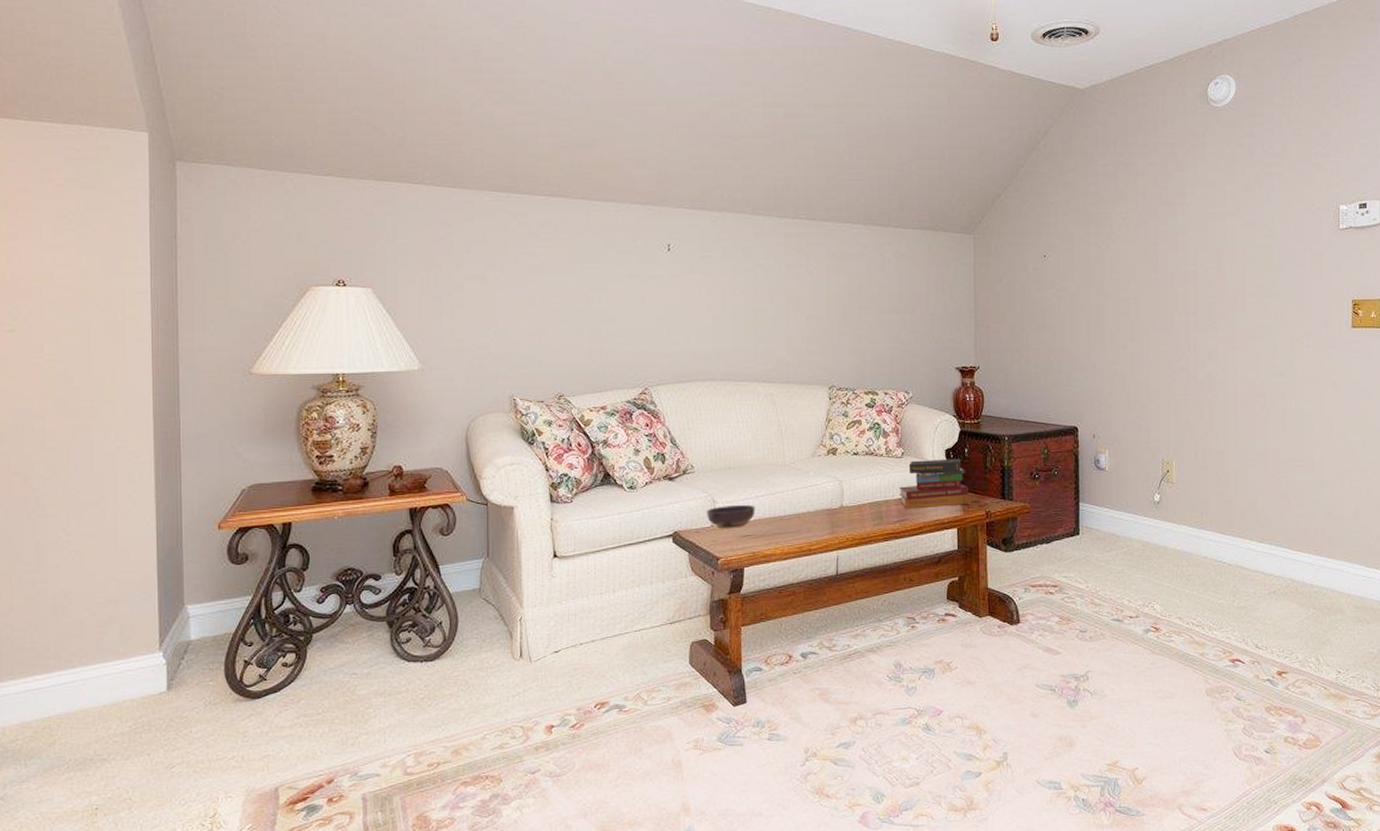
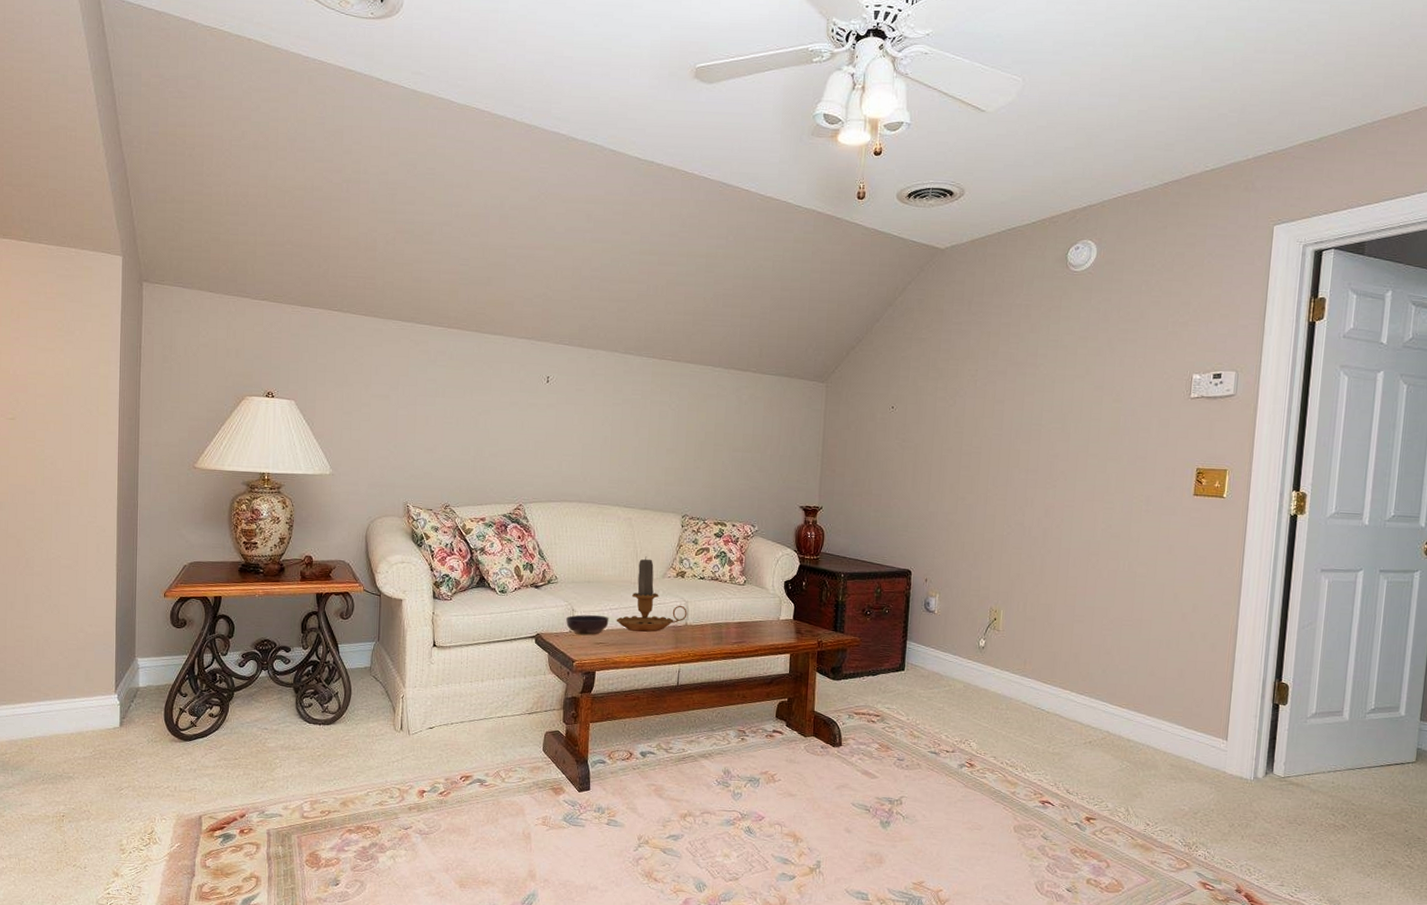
candle: none [763,435,842,520] -> present [616,556,687,633]
books: present [898,458,968,509] -> none [739,589,803,634]

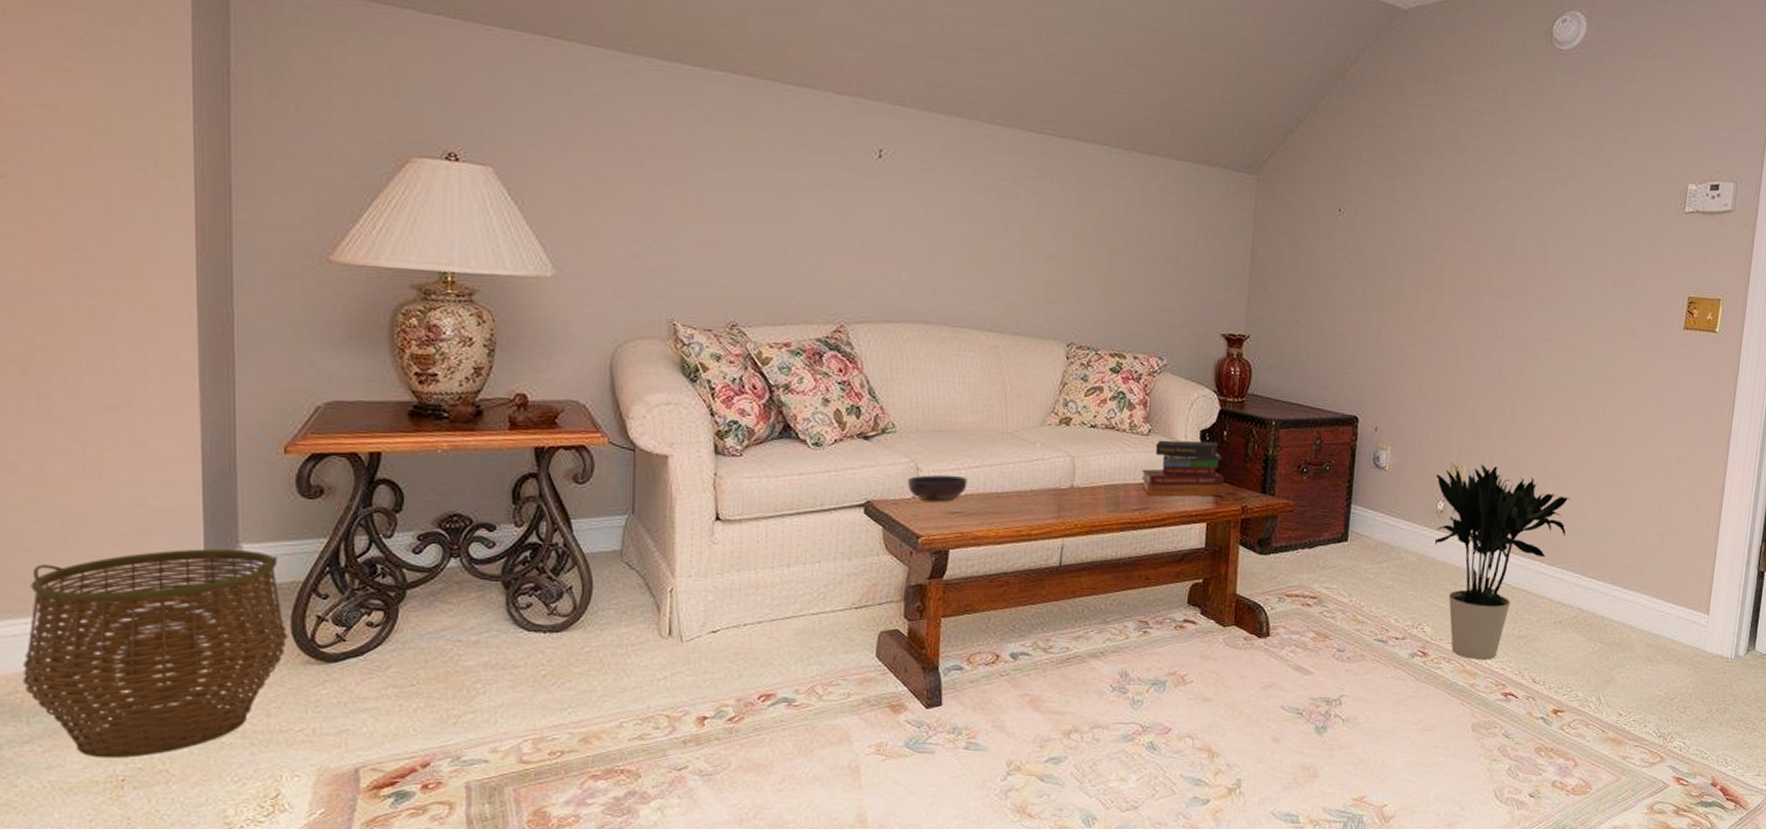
basket: none [10,661,162,801] -> present [22,549,288,758]
candle: present [616,556,687,633] -> none [977,397,1074,498]
books: none [739,589,803,634] -> present [1141,440,1224,497]
potted plant: none [977,609,1096,772] -> present [1434,464,1571,659]

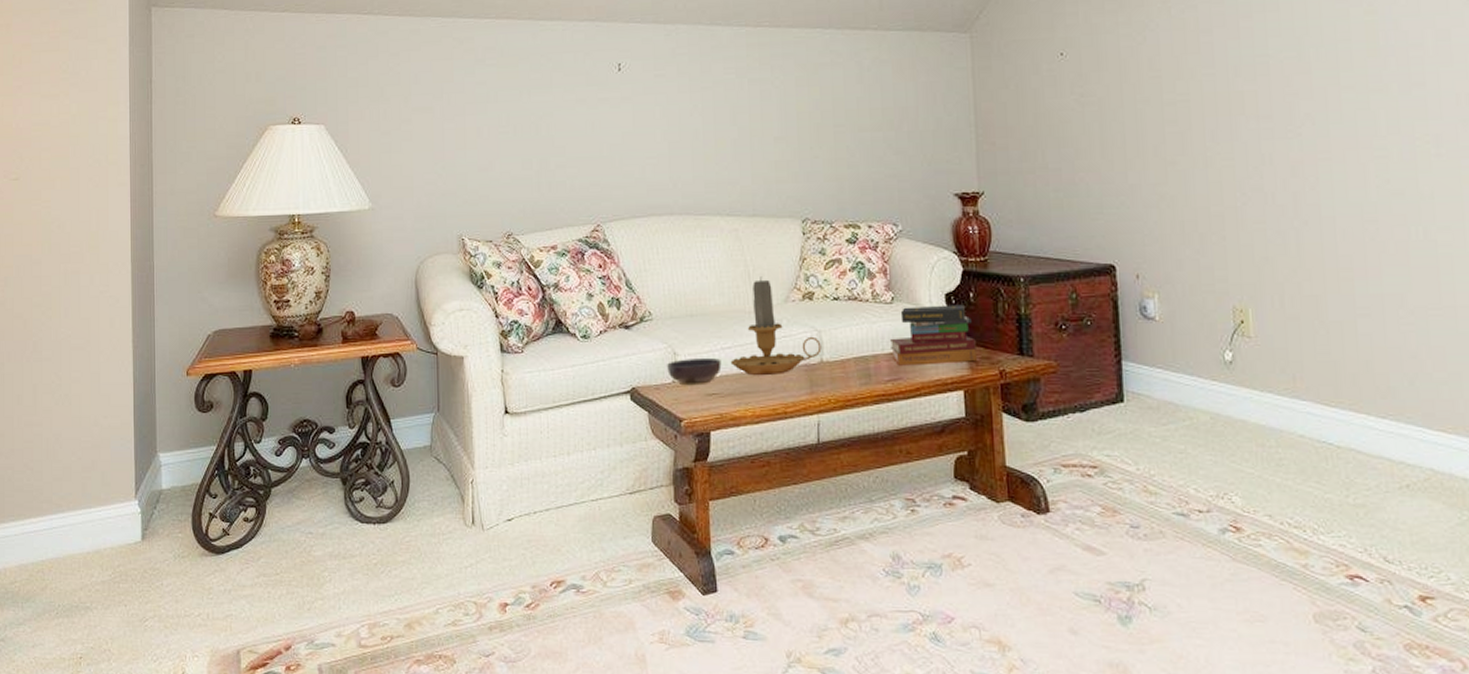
basket: present [22,549,288,758] -> none [19,459,190,639]
candle: none [977,397,1074,498] -> present [730,276,822,376]
potted plant: present [1434,464,1571,659] -> none [1217,305,1394,534]

